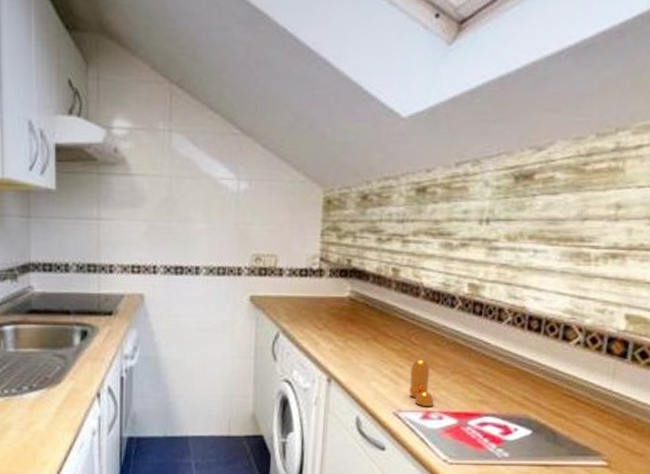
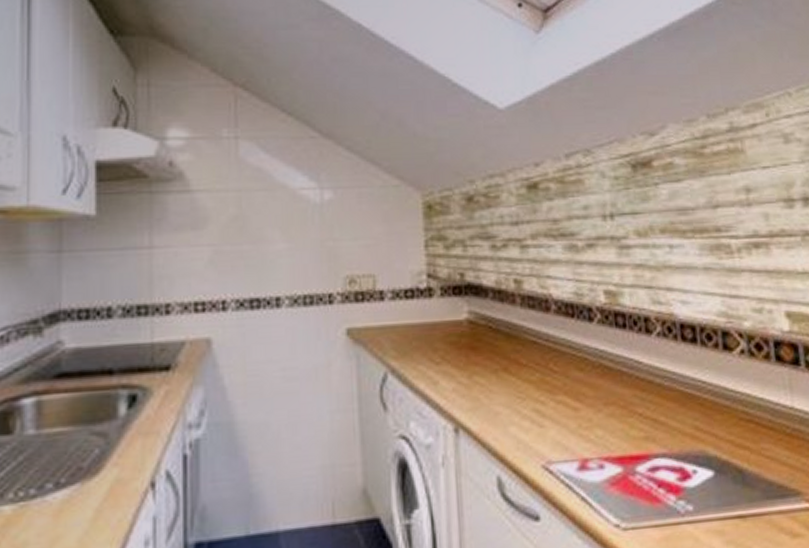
pepper shaker: present [409,359,434,406] -> none [554,390,590,453]

